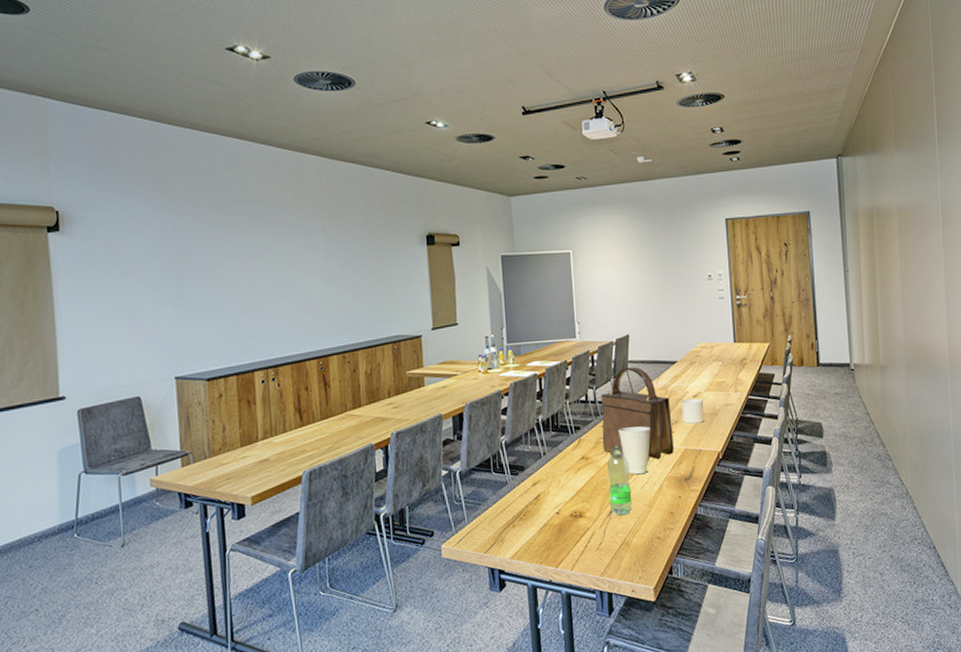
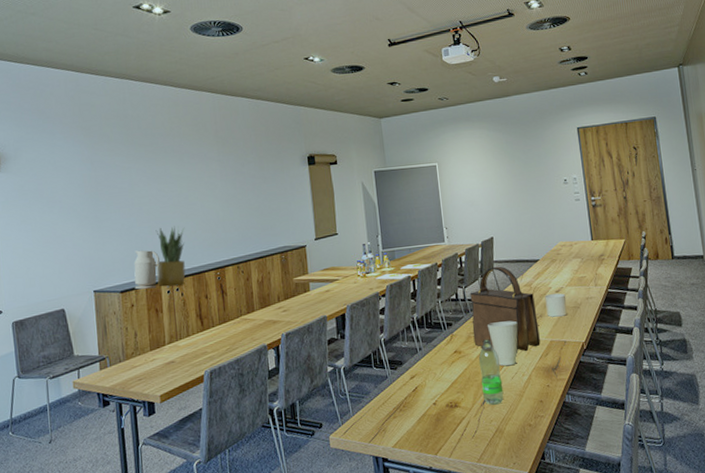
water jug: none [222,333,253,378] -> present [133,250,160,290]
planter: none [249,307,283,377] -> present [155,226,186,287]

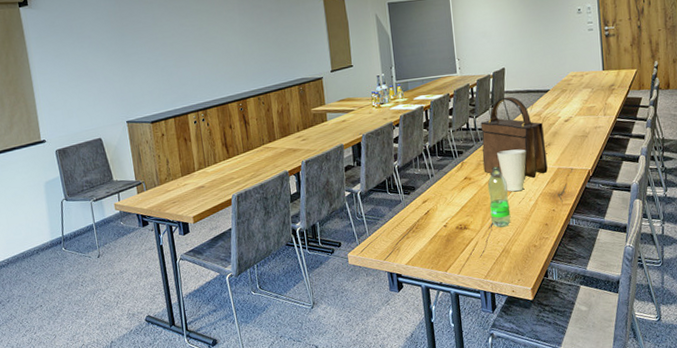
water jug: present [133,250,160,290] -> none [161,82,186,120]
planter: present [155,226,186,287] -> none [180,59,210,118]
mug: present [545,293,568,318] -> none [554,122,576,146]

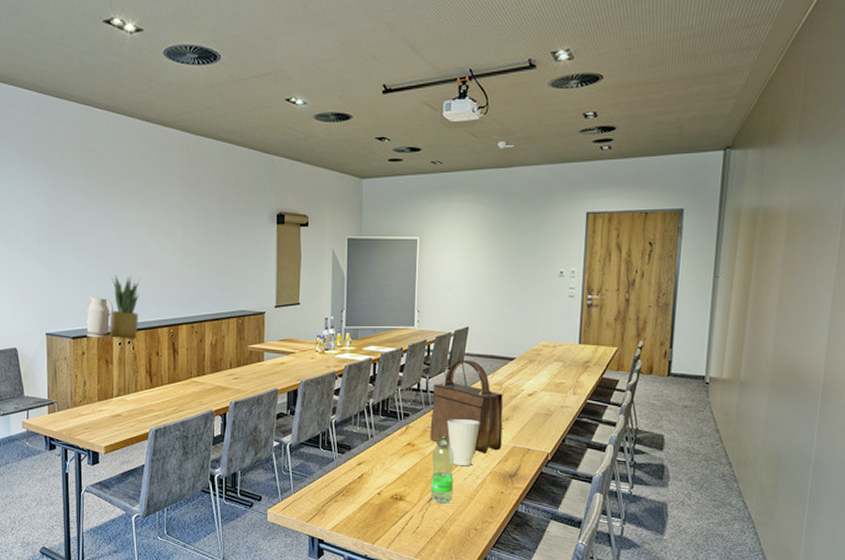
water jug: none [161,82,186,120] -> present [86,297,113,338]
planter: none [180,59,210,118] -> present [109,275,141,340]

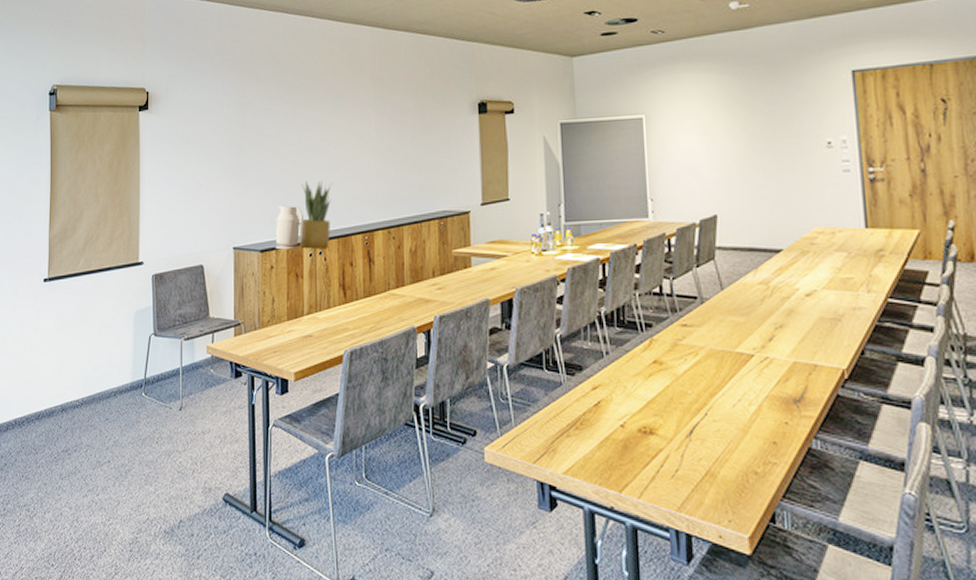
handbag: present [430,359,503,455] -> none [679,254,778,375]
bottle: present [430,435,455,504] -> none [686,350,720,439]
cup: present [447,419,480,467] -> none [702,329,746,389]

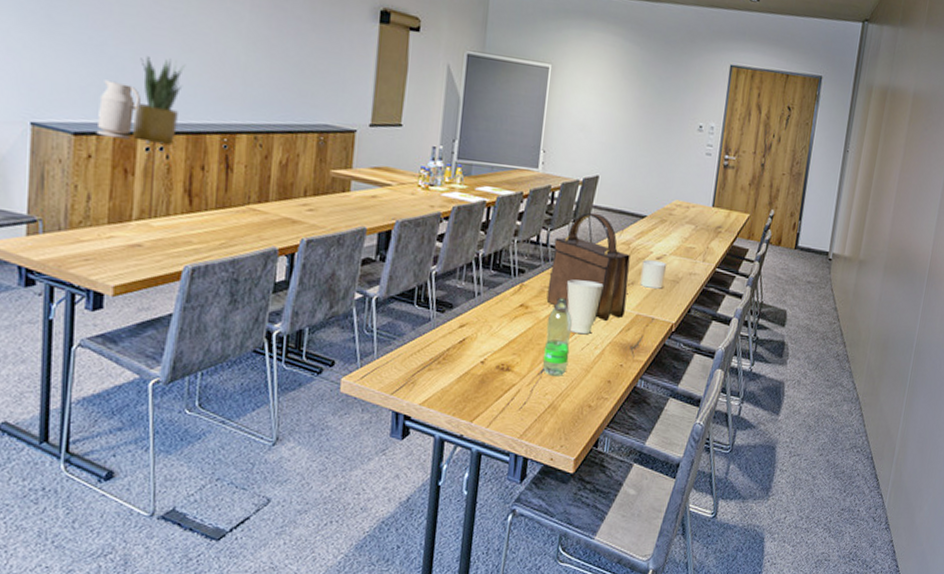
handbag: none [679,254,778,375] -> present [546,212,630,322]
bottle: none [686,350,720,439] -> present [542,297,573,376]
cup: none [702,329,746,389] -> present [567,279,604,335]
mug: none [788,298,823,330] -> present [639,260,667,289]

